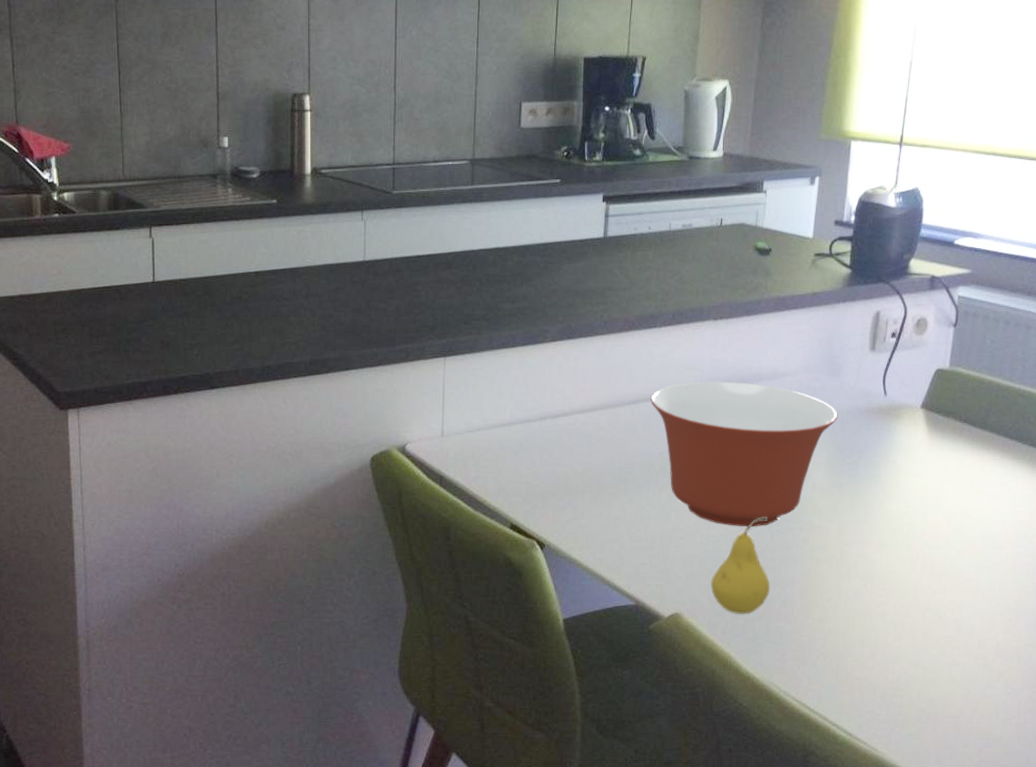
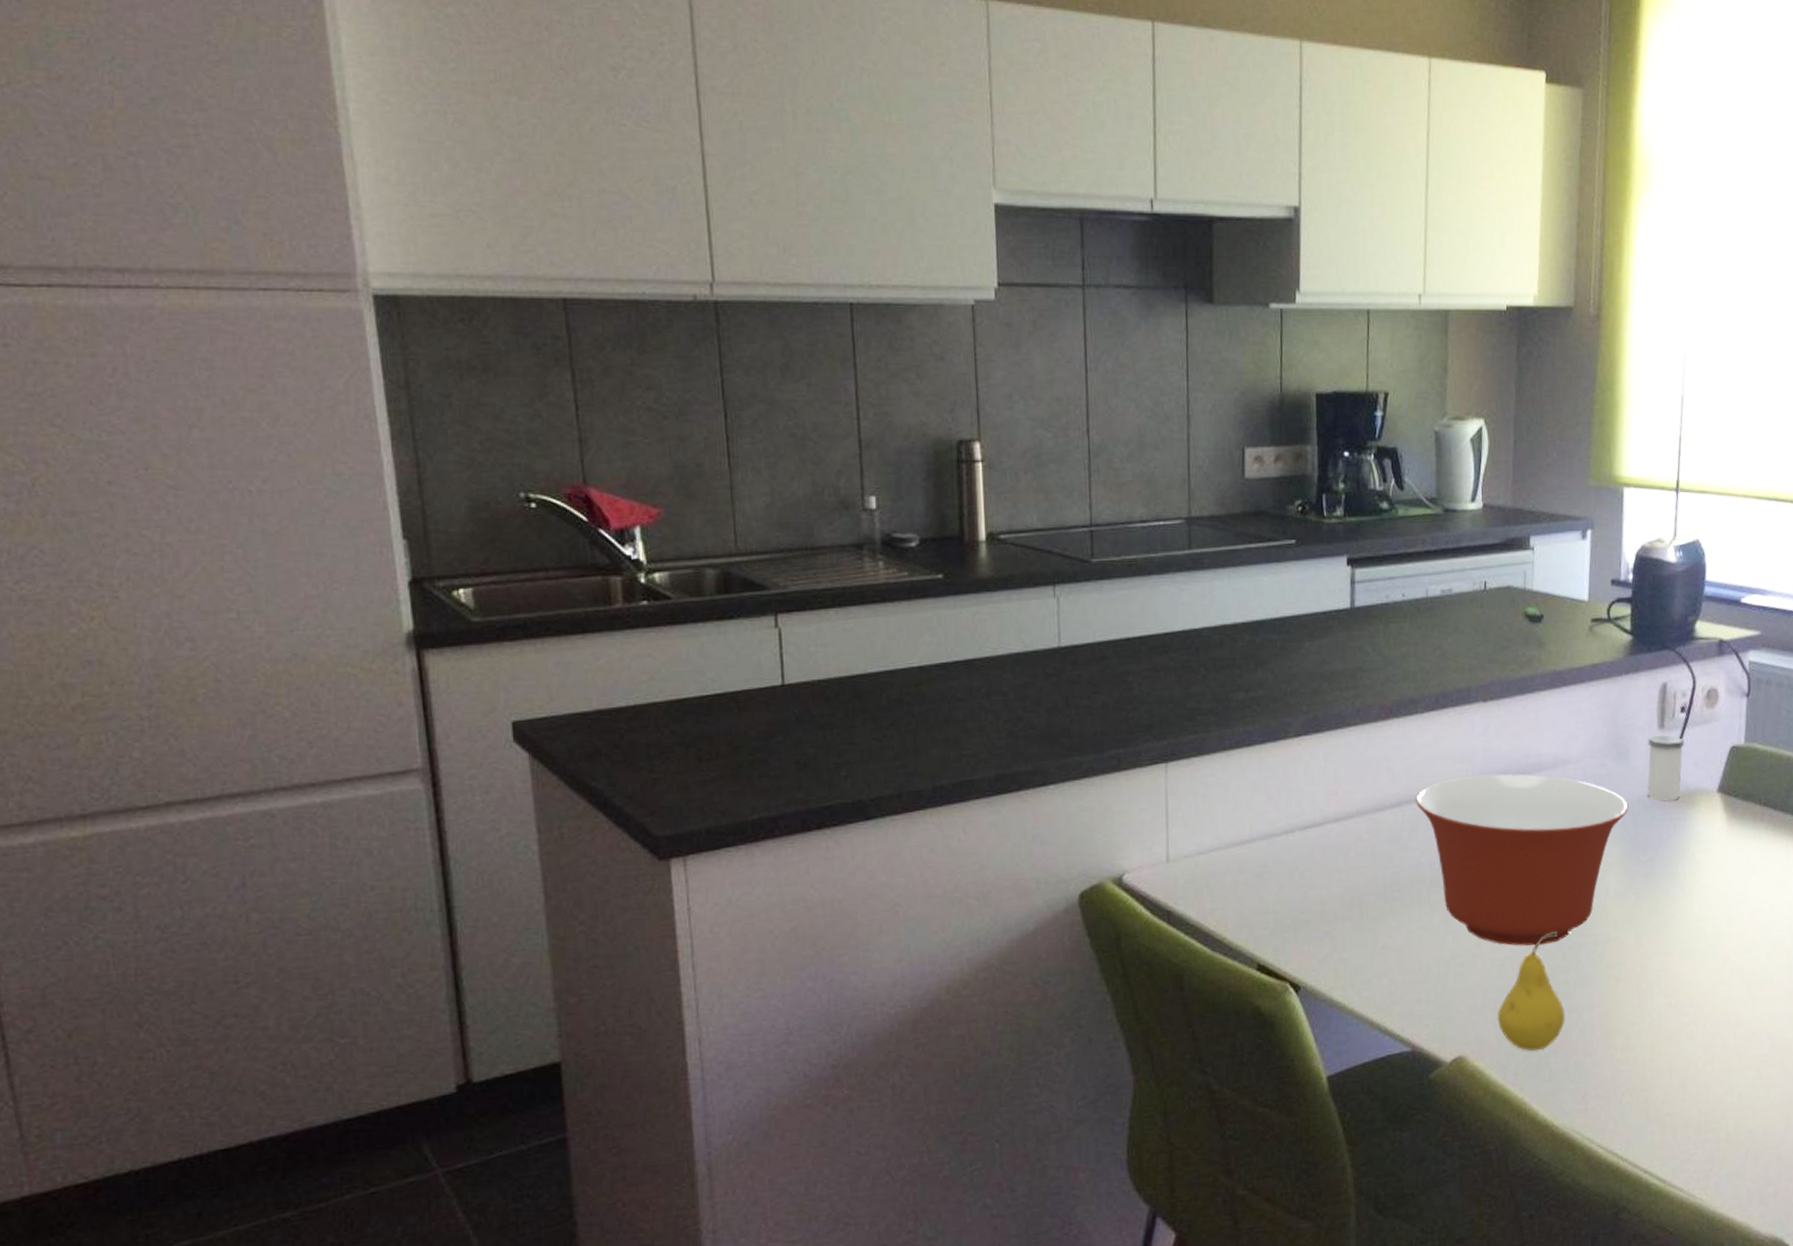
salt shaker: none [856,356,893,413] -> present [1647,735,1684,801]

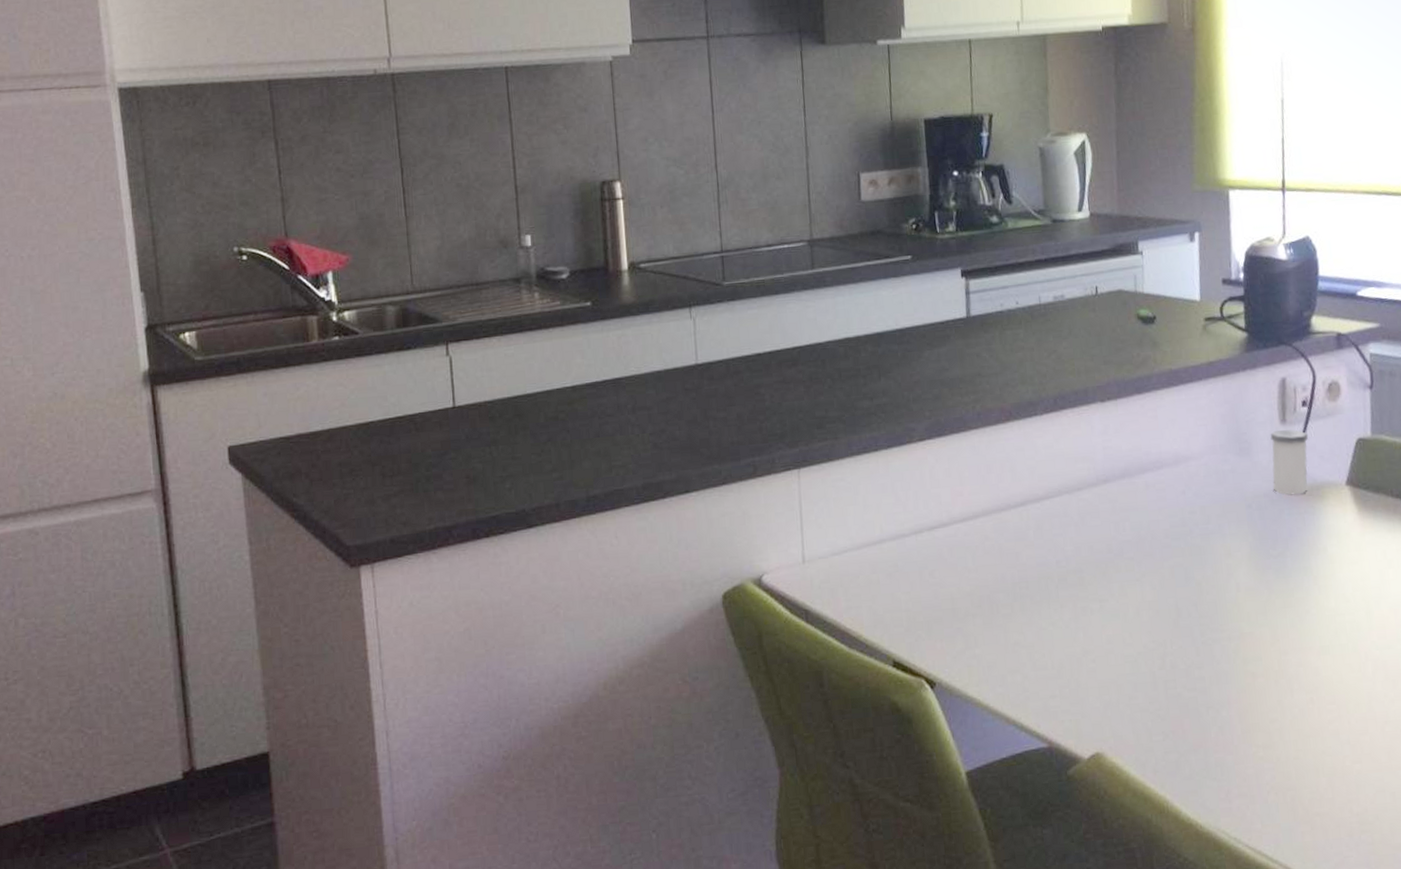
mixing bowl: present [1416,773,1629,946] -> none [1039,471,1255,642]
fruit: present [1497,932,1565,1051] -> none [1133,627,1203,748]

